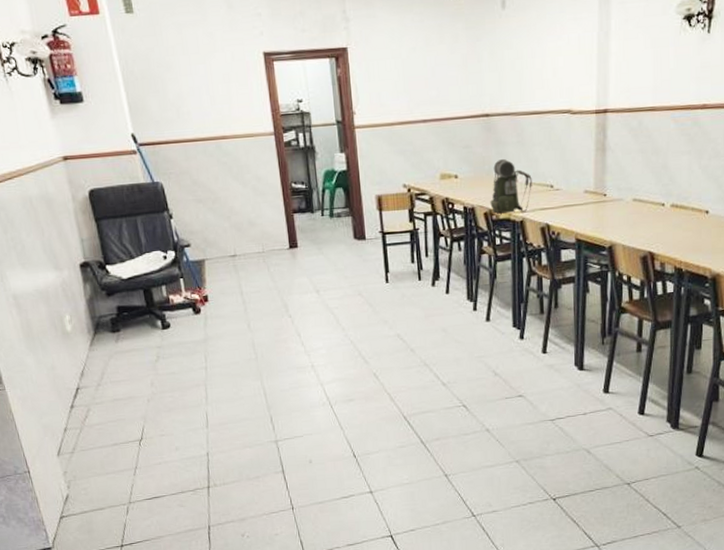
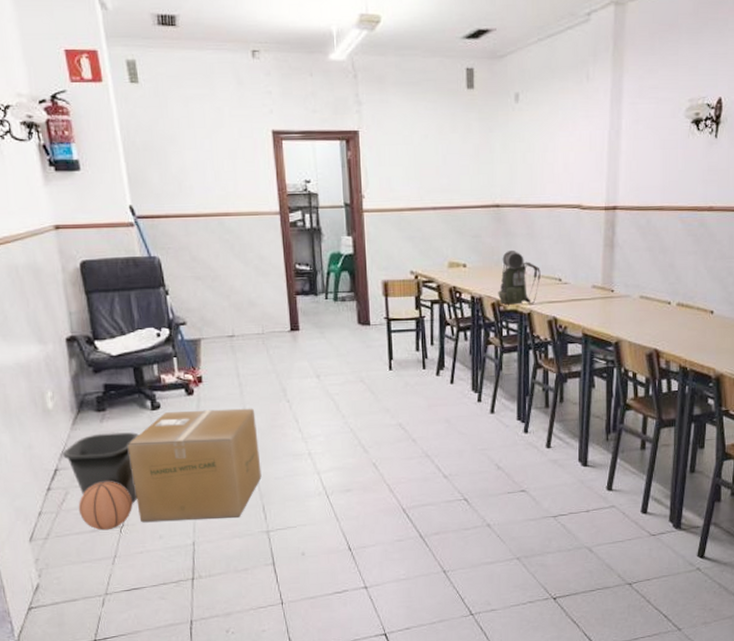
waste bin: none [83,351,154,419] -> present [63,432,139,504]
basketball: none [99,397,150,444] -> present [78,481,133,531]
box: none [141,324,268,436] -> present [127,408,262,523]

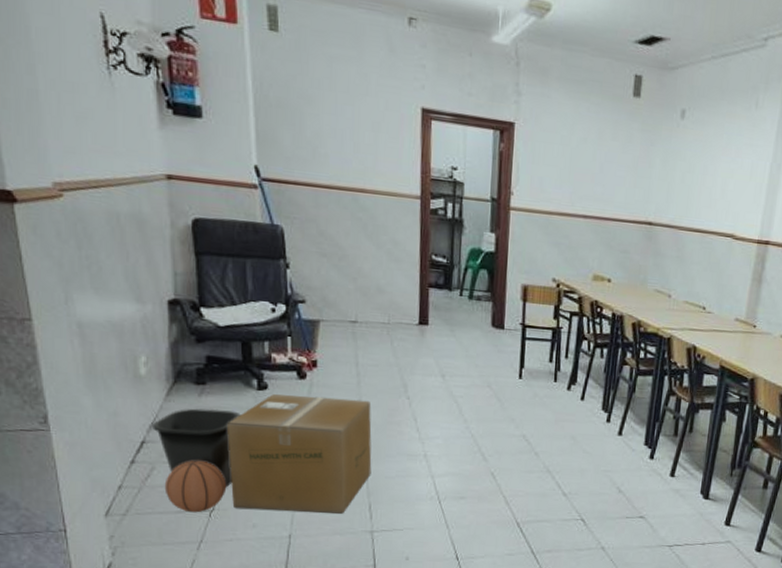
backpack: present [498,249,541,305] -> none [640,270,686,329]

